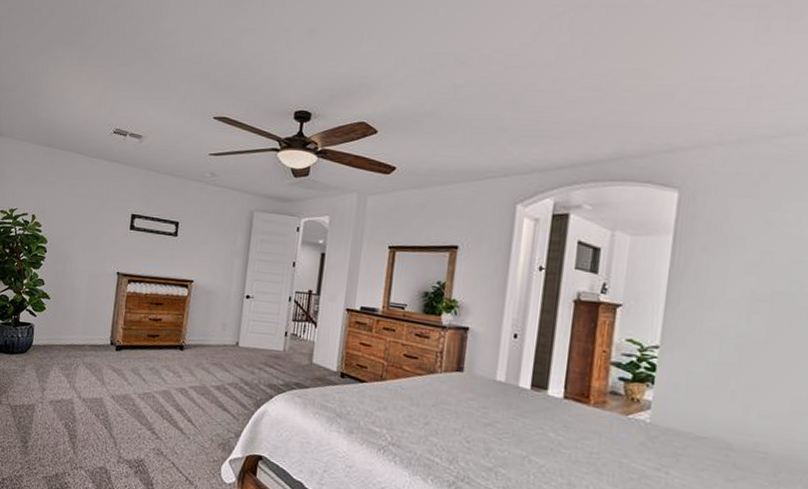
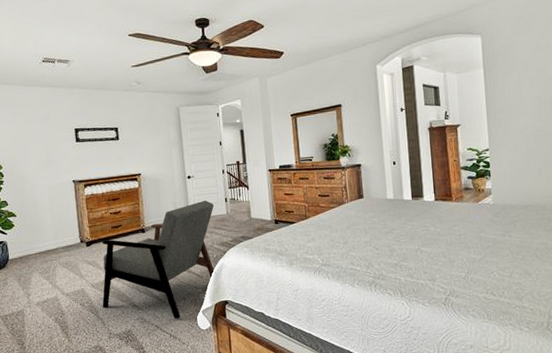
armchair: none [118,328,270,462] -> present [102,200,216,319]

